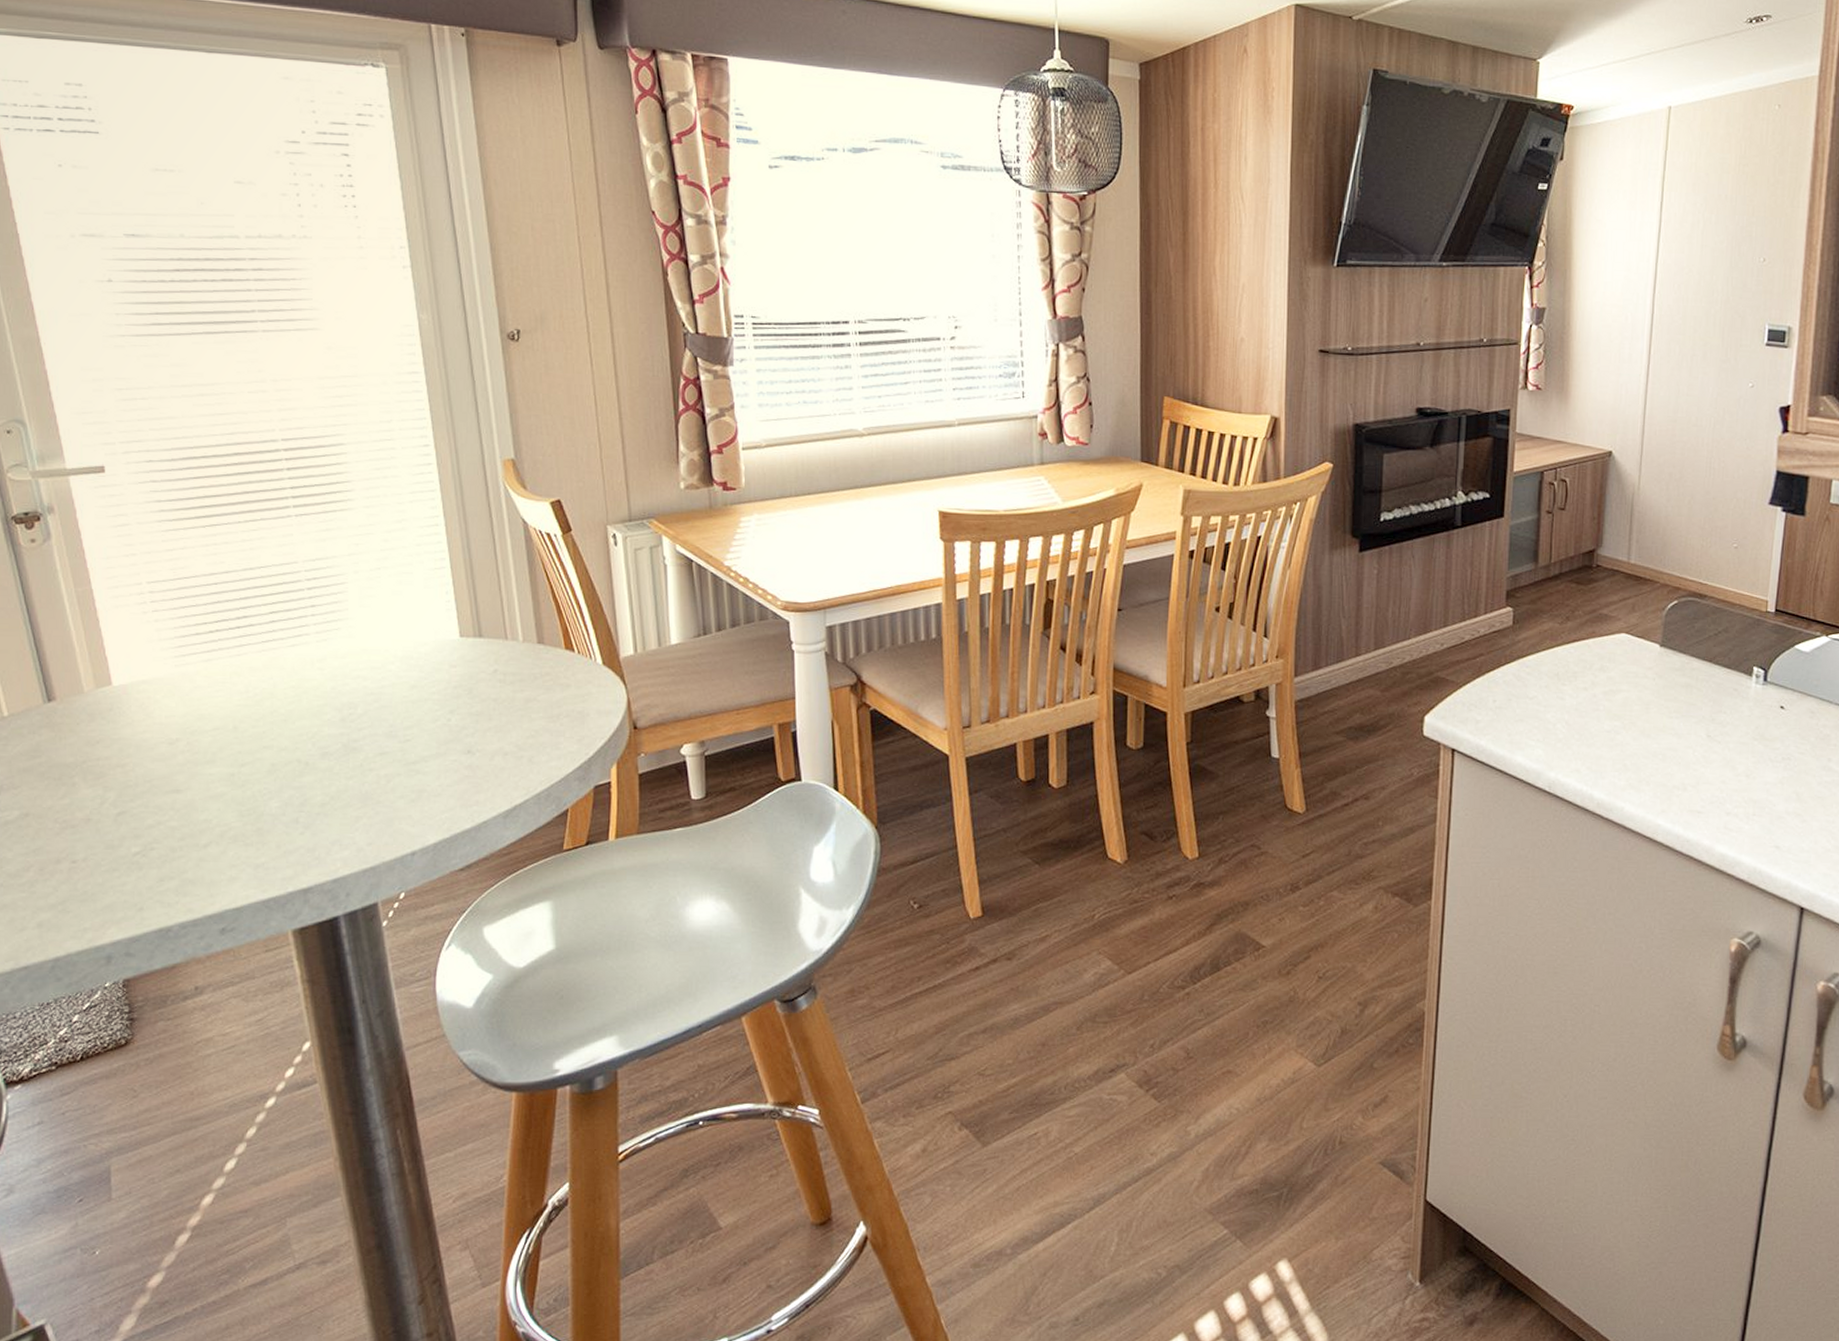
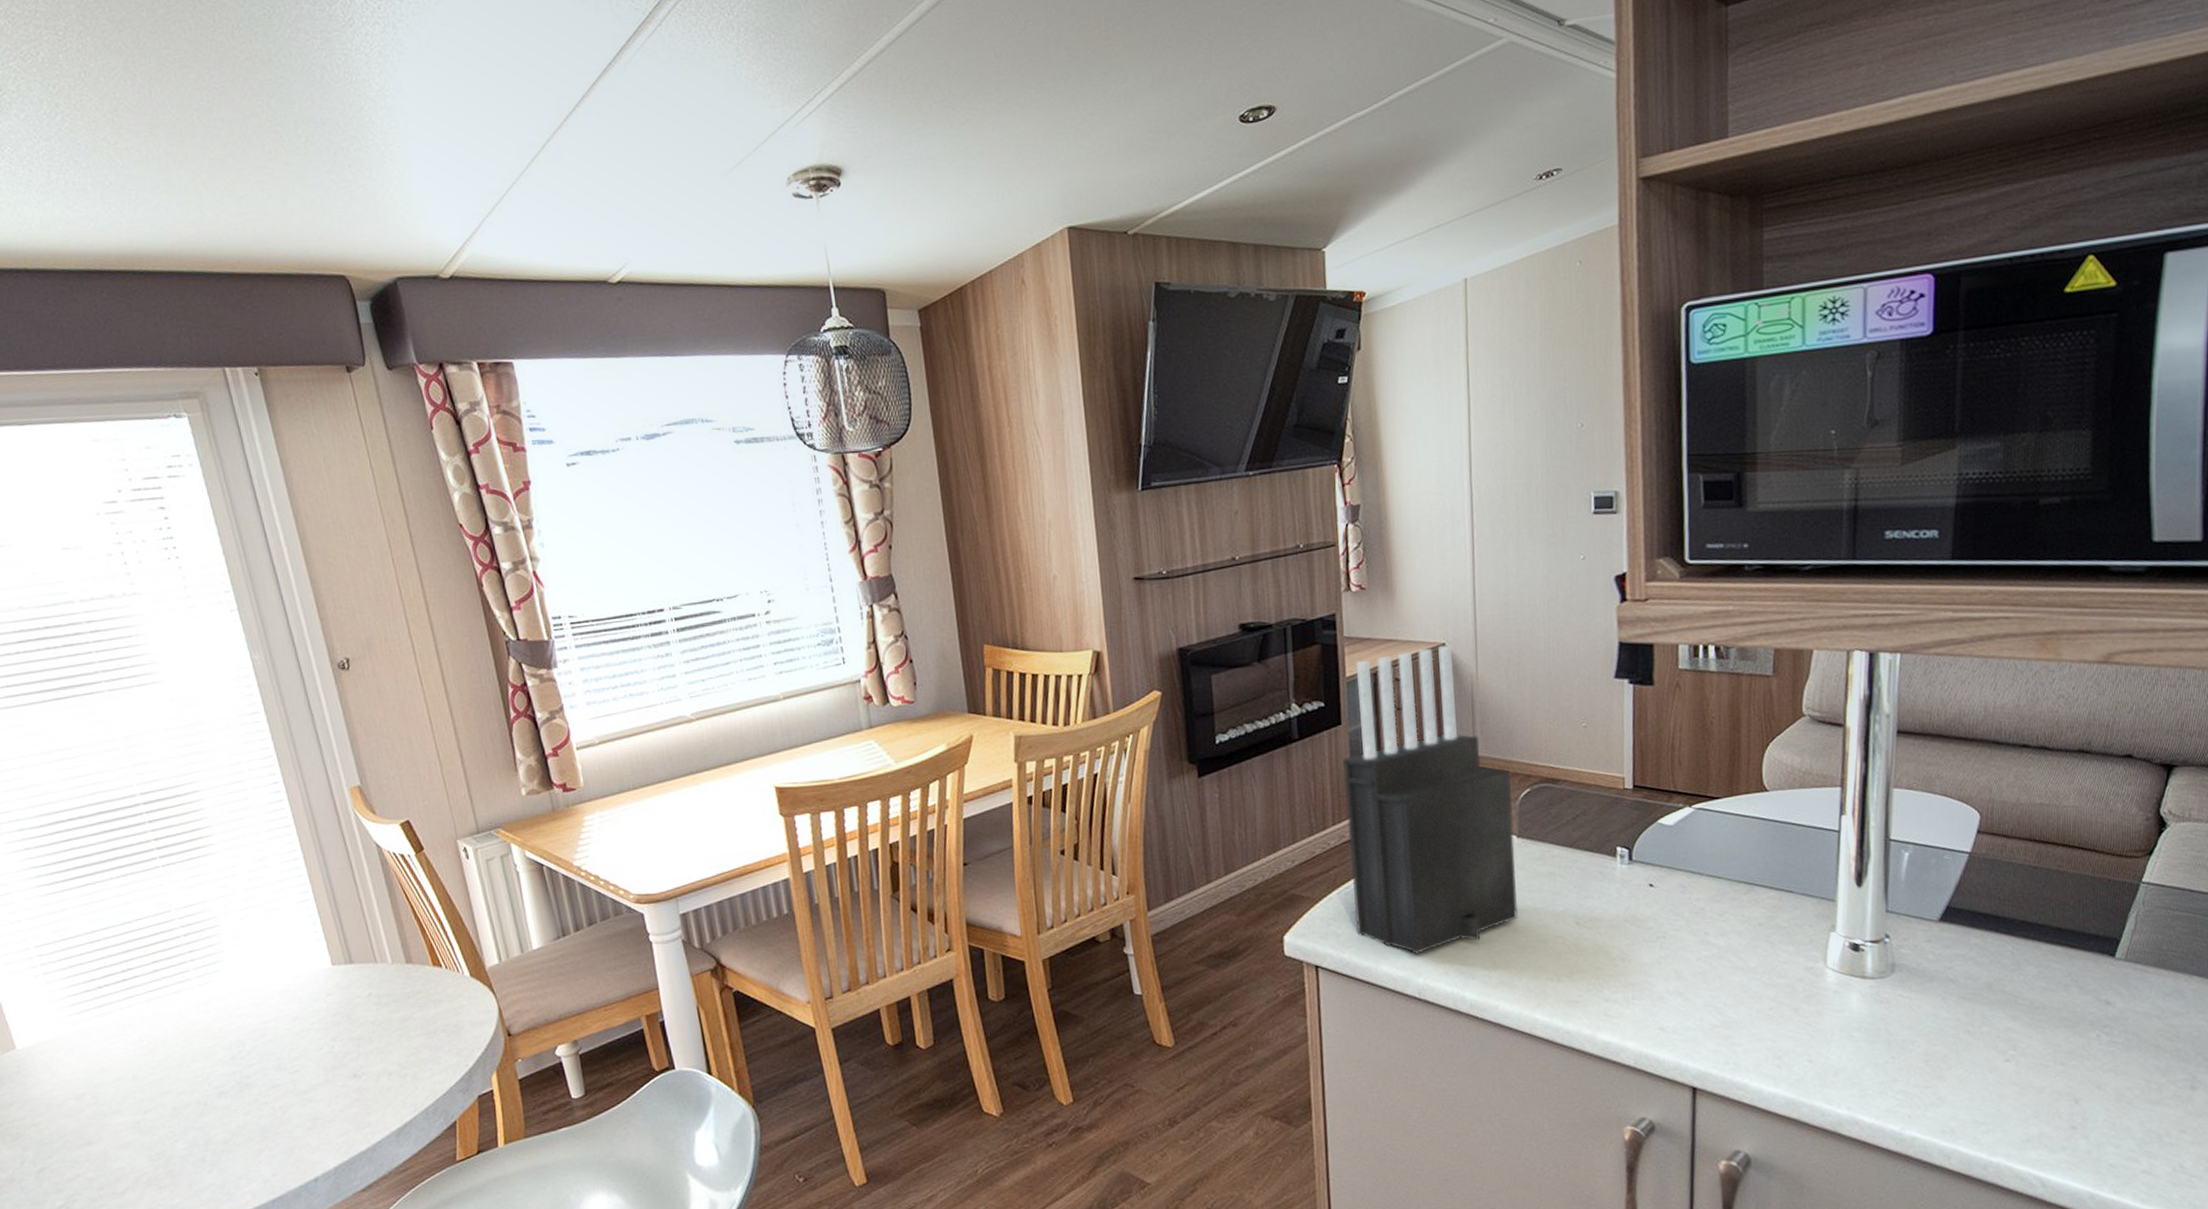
knife block: none [1495,453,1660,749] -> present [1343,645,1518,954]

